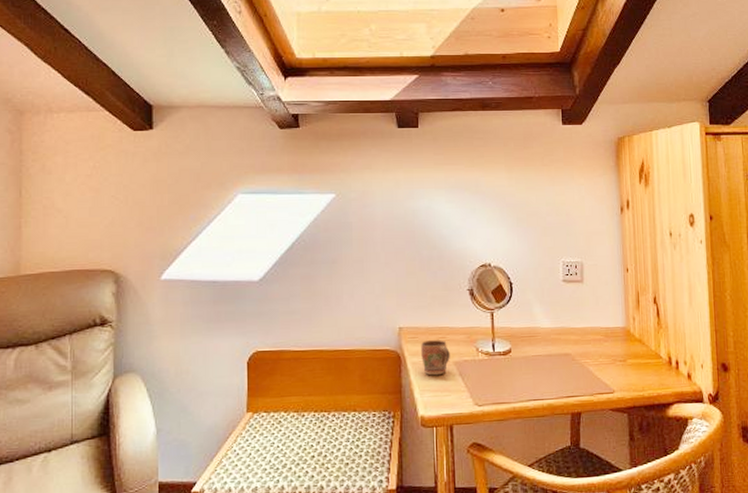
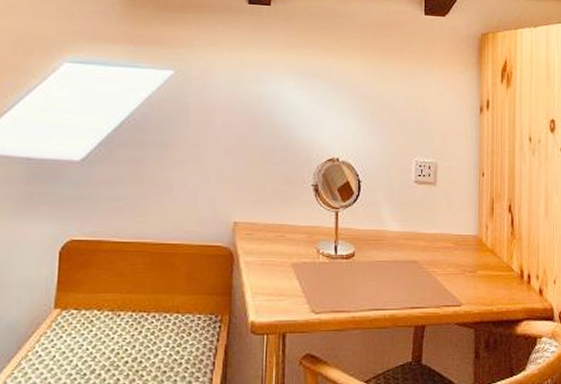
mug: present [421,340,450,376] -> none [256,238,288,278]

